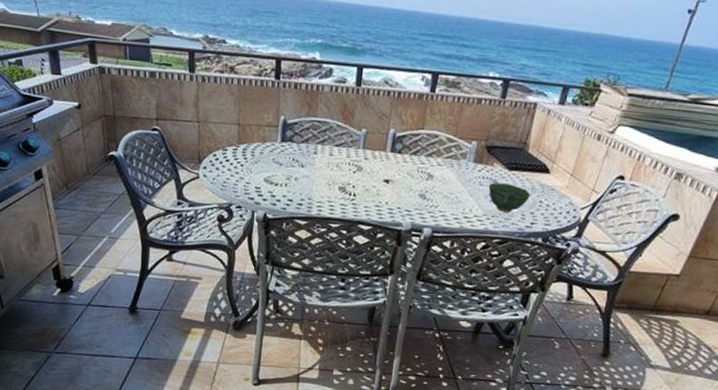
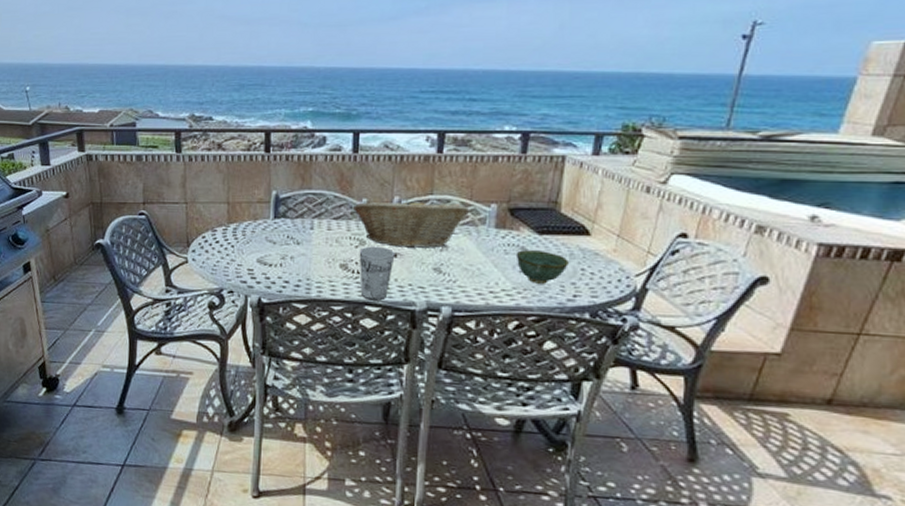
fruit basket: none [352,130,453,177] -> present [352,197,469,249]
cup: none [355,172,388,221] -> present [359,246,395,301]

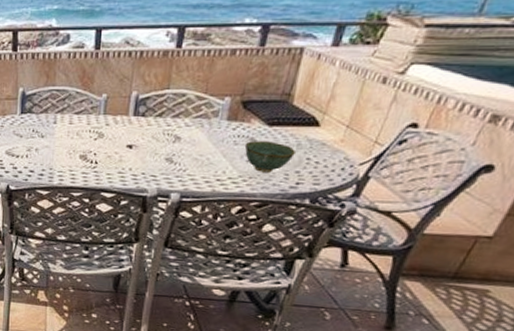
fruit basket: present [352,197,469,249] -> none [92,92,203,141]
cup: present [359,246,395,301] -> none [97,138,131,188]

